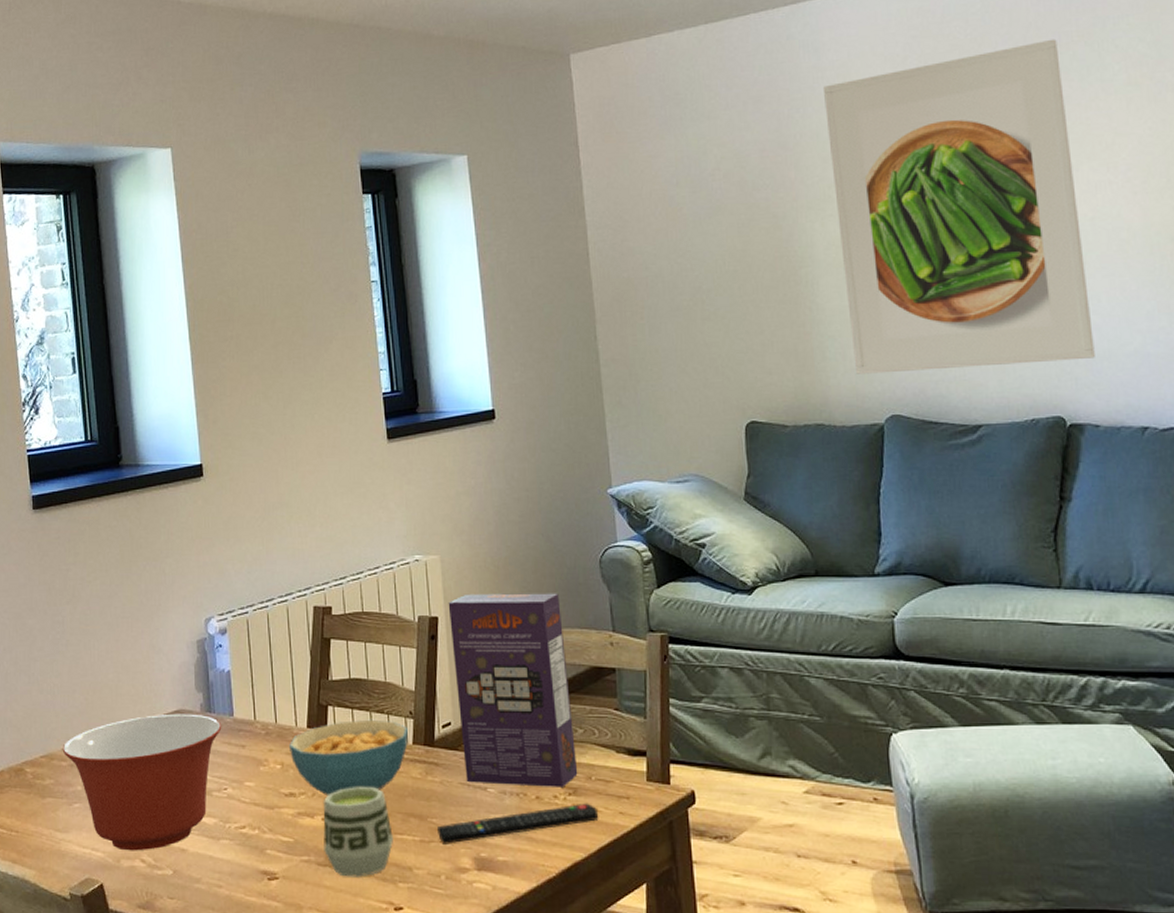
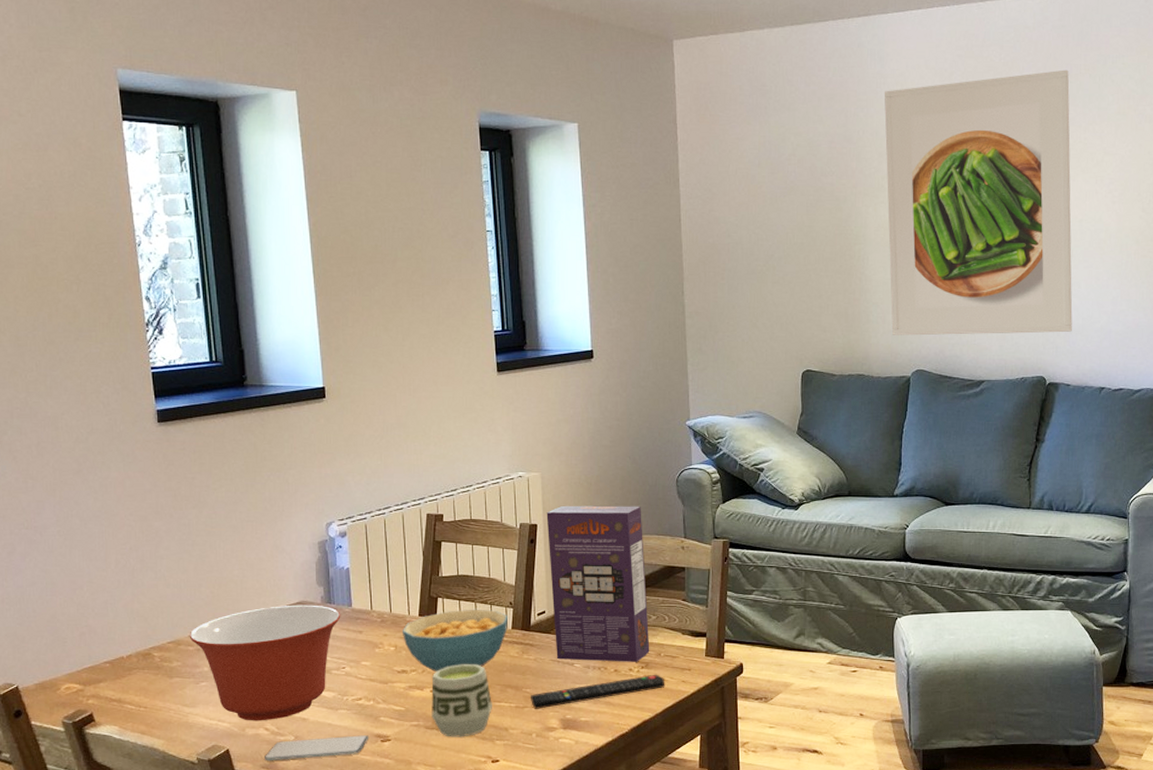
smartphone: none [141,871,254,899] -> present [265,735,368,760]

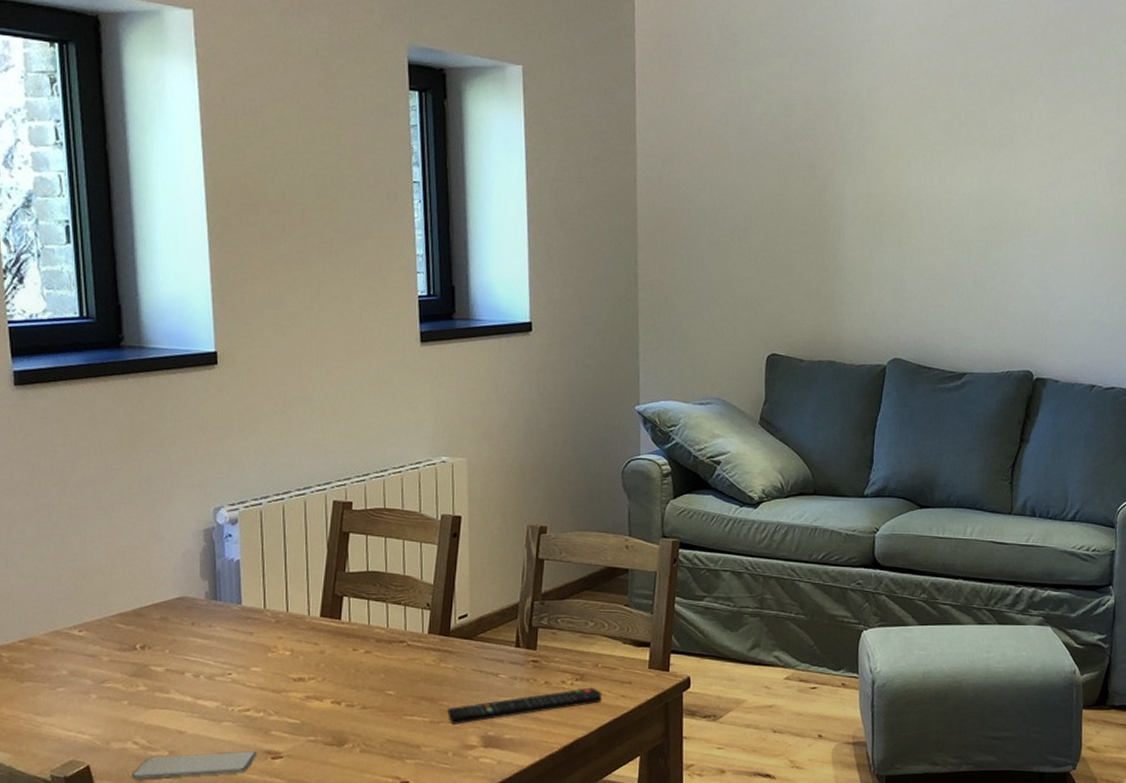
mixing bowl: present [189,605,341,721] -> none [45,600,228,734]
cereal bowl: present [401,609,508,671] -> none [299,610,424,680]
cup: present [431,664,492,737] -> none [332,672,403,755]
cereal box: present [546,505,650,662] -> none [472,495,586,674]
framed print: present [884,69,1073,336] -> none [867,37,1070,324]

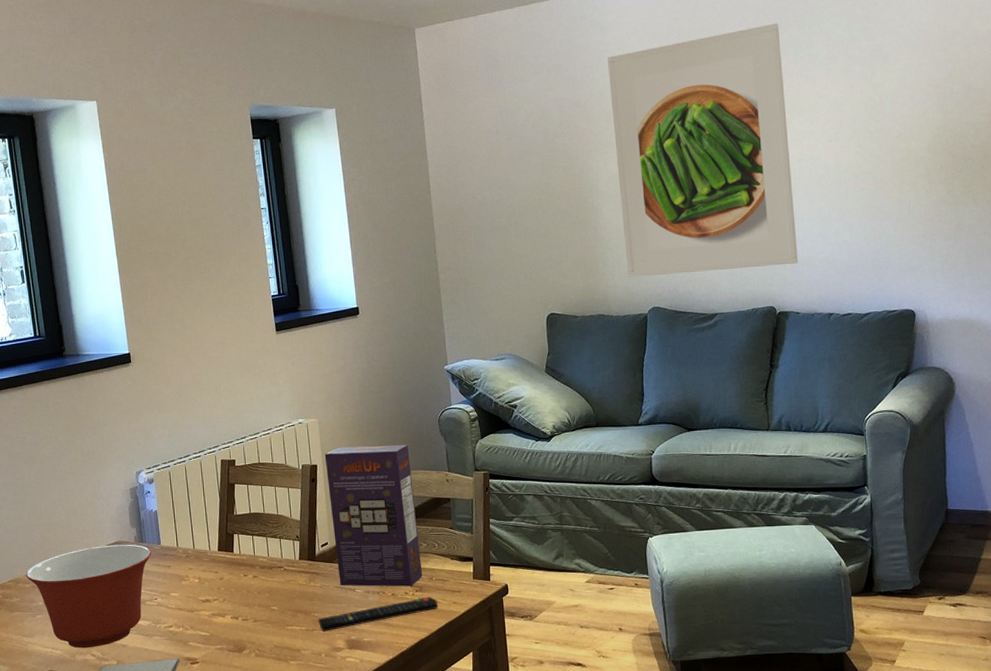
mixing bowl: none [45,600,228,734] -> present [26,544,152,648]
cereal box: none [472,495,586,674] -> present [324,444,423,587]
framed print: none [867,37,1070,324] -> present [607,23,798,277]

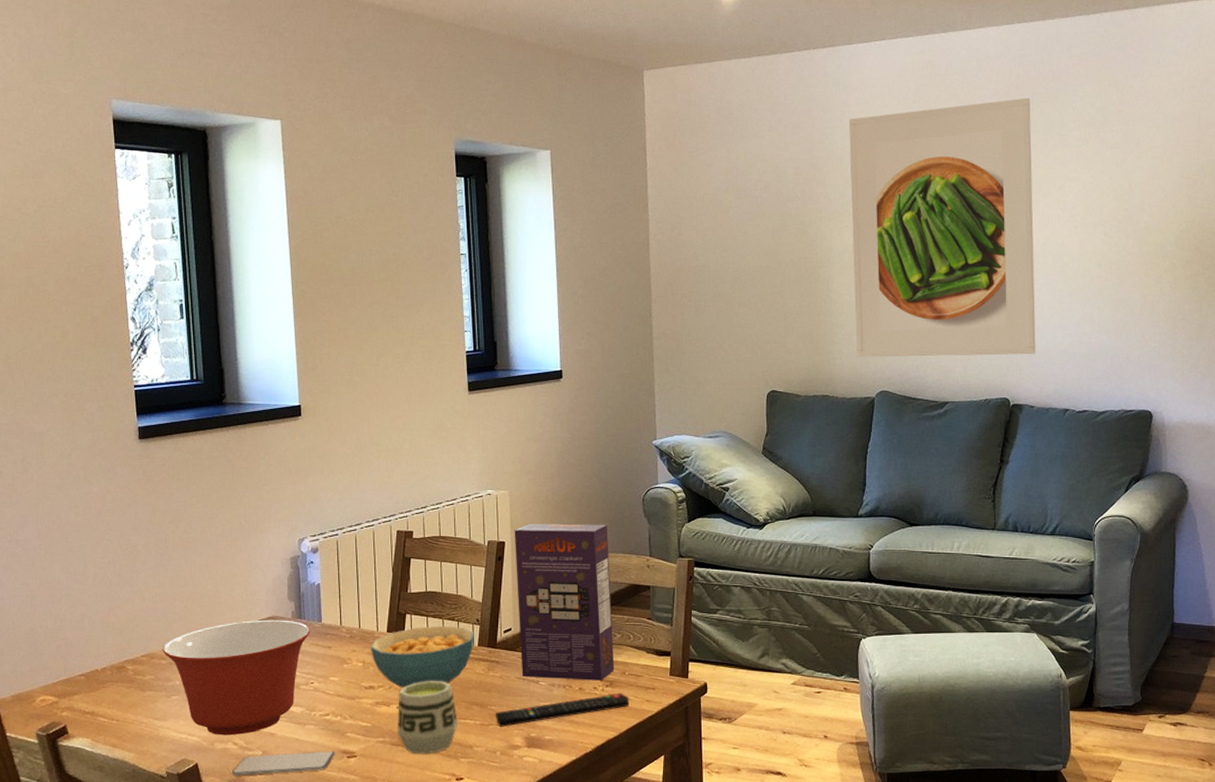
cereal bowl: none [204,542,296,600] -> present [370,625,474,688]
cup: none [232,592,285,659] -> present [397,681,458,754]

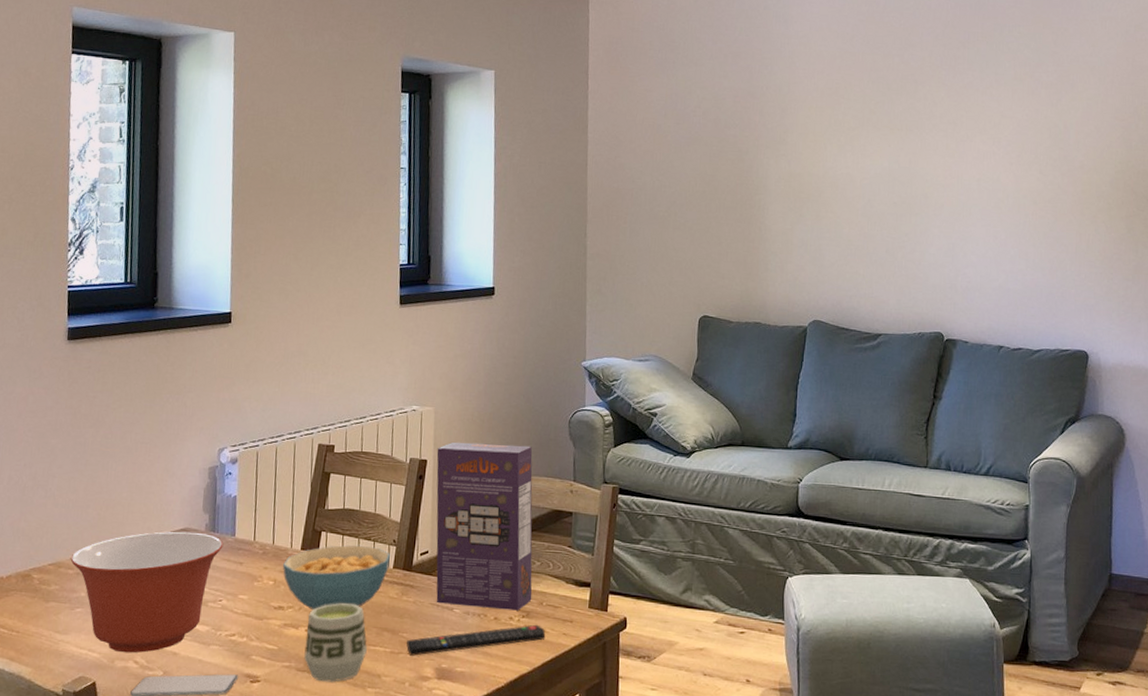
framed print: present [848,97,1036,357] -> none [787,36,971,290]

